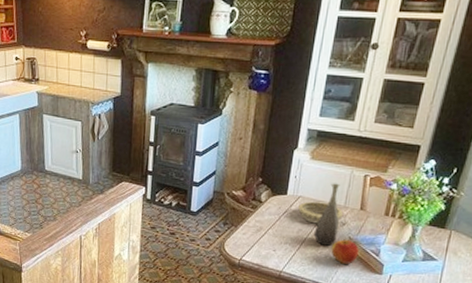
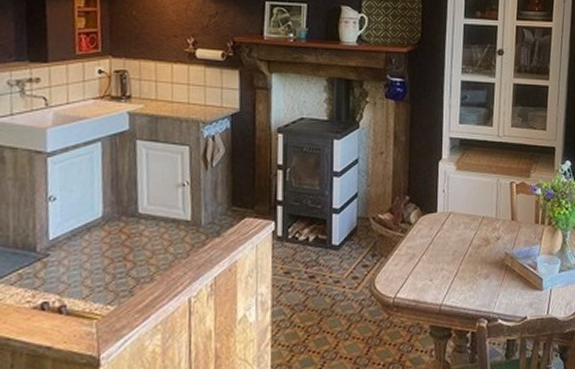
decorative bowl: present [298,201,344,224] -> none [451,216,497,242]
bottle: present [313,183,340,246] -> none [469,194,493,266]
apple: present [331,238,359,264] -> none [489,254,517,284]

